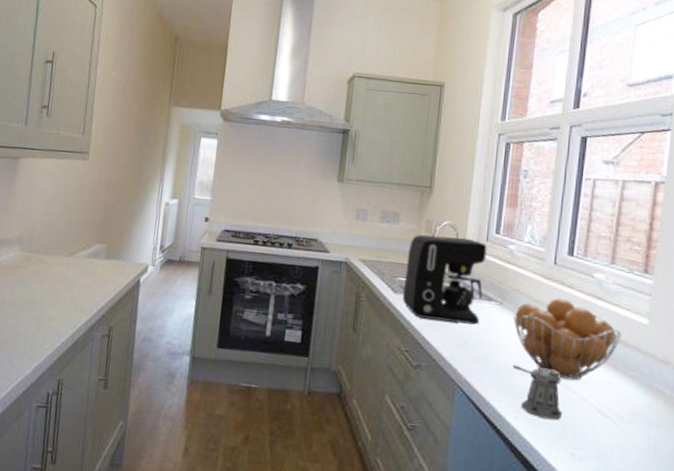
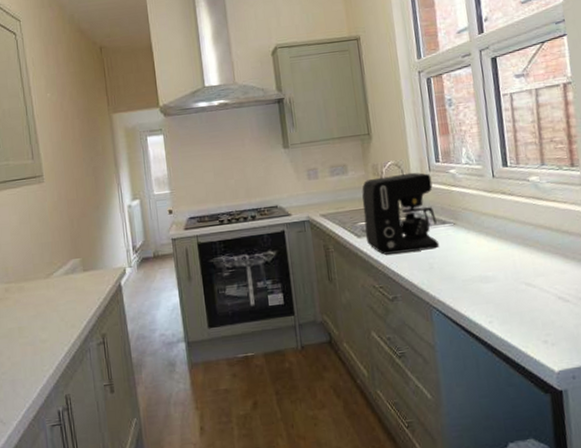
pepper shaker: present [512,365,562,421] -> none [477,272,529,317]
fruit basket: present [513,297,622,381] -> none [467,205,564,278]

